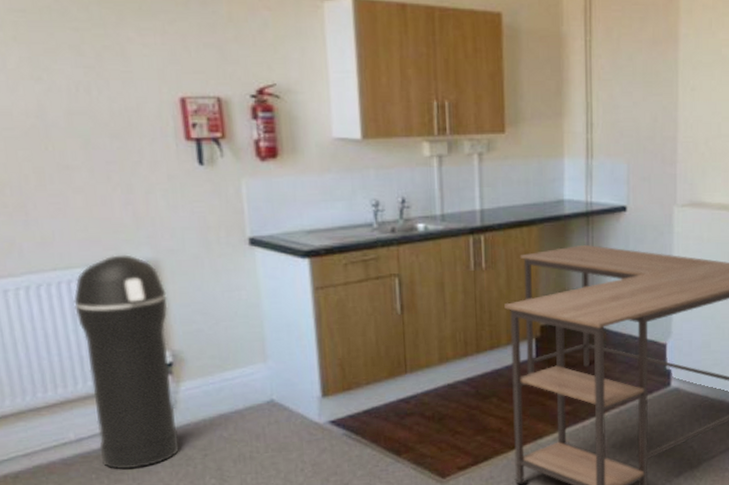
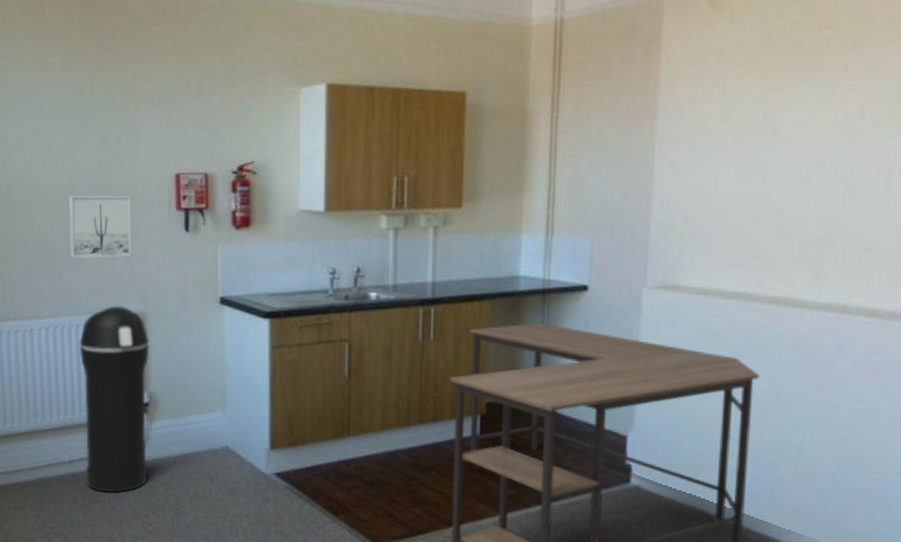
wall art: none [38,125,133,201] -> present [68,196,132,258]

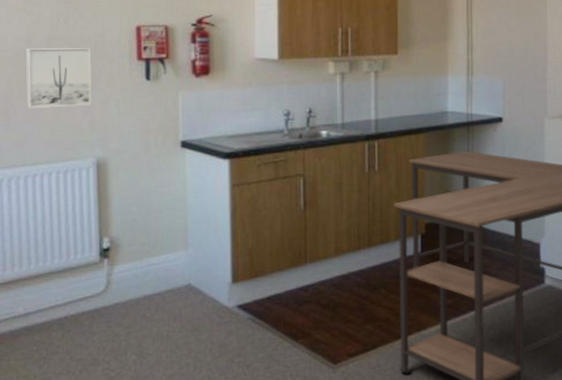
trash can: present [79,305,150,493] -> none [36,154,111,342]

